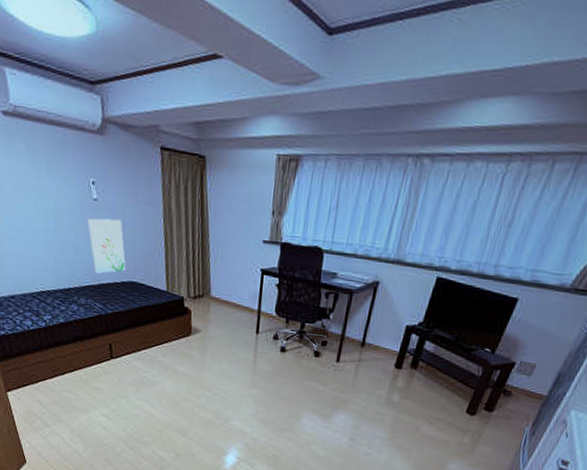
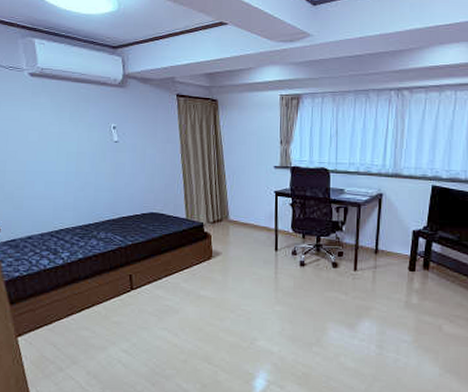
wall art: present [87,218,126,274] -> none [108,158,146,208]

